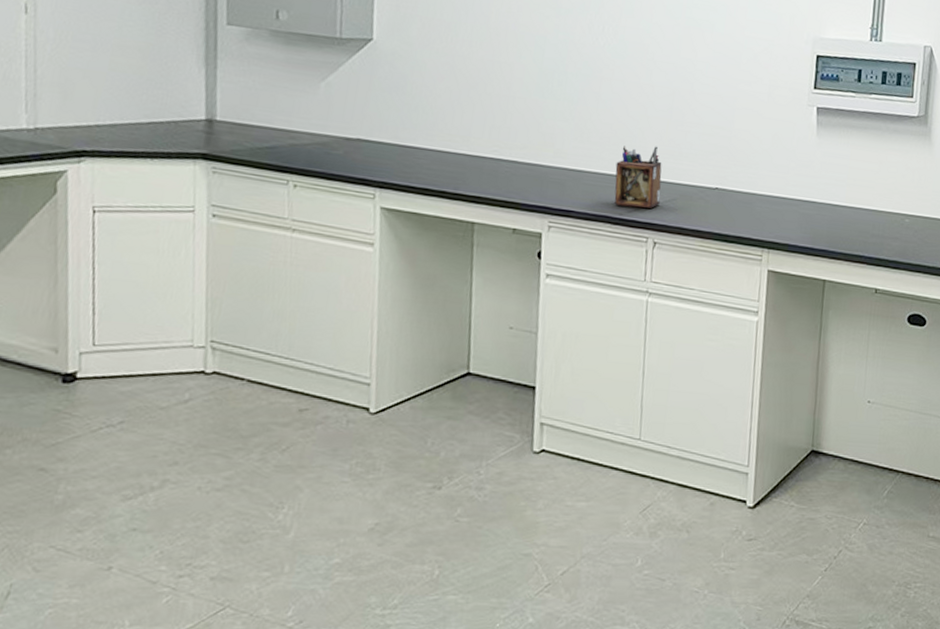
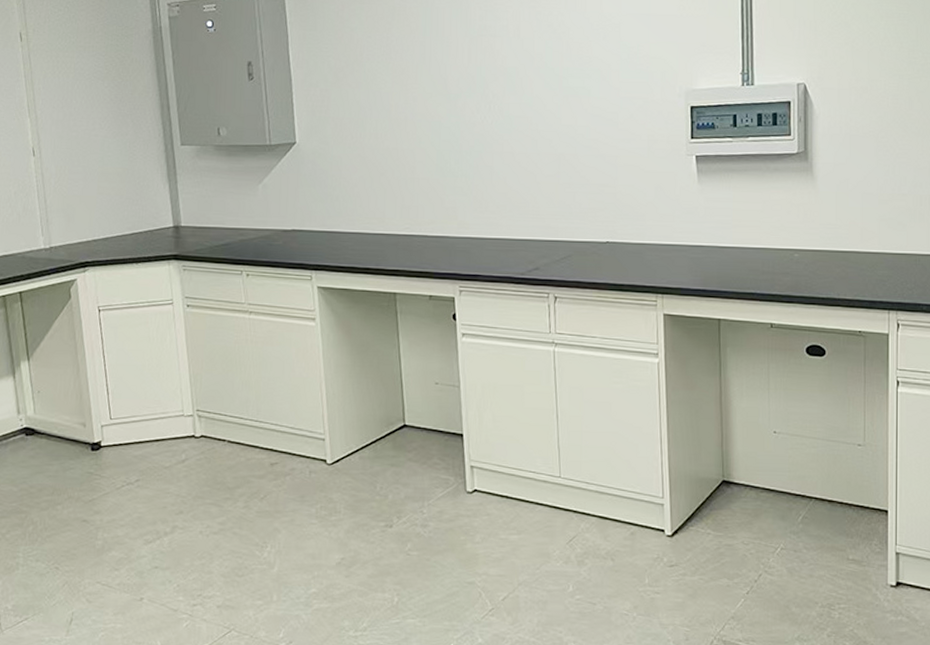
desk organizer: present [614,145,662,208] -> none [513,209,557,267]

